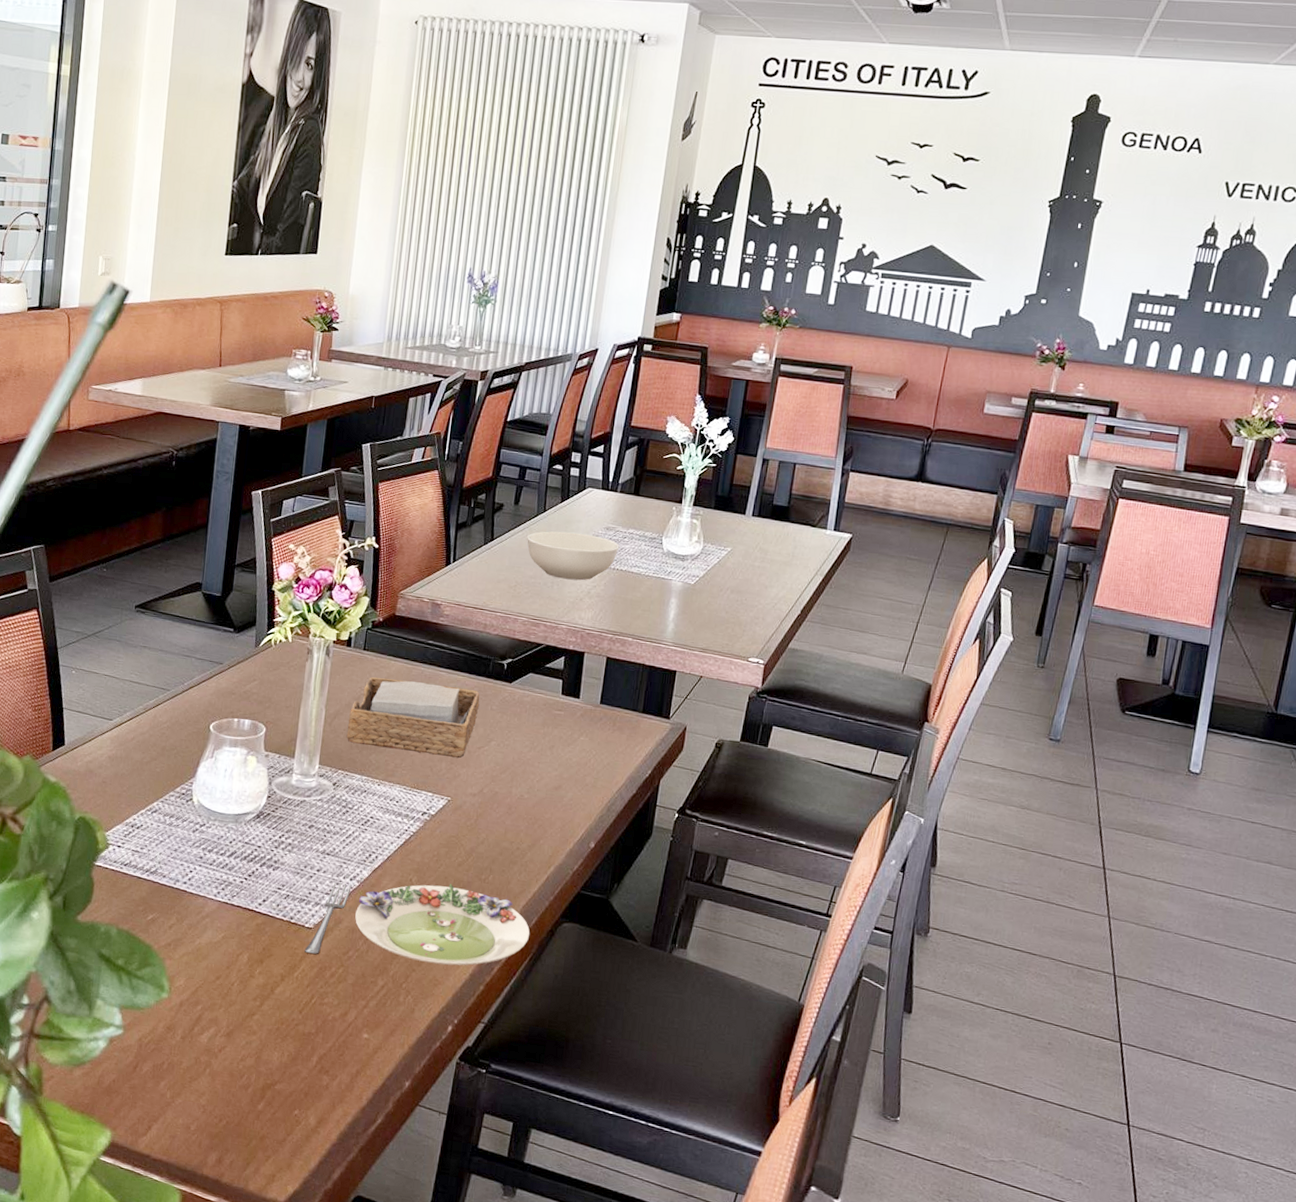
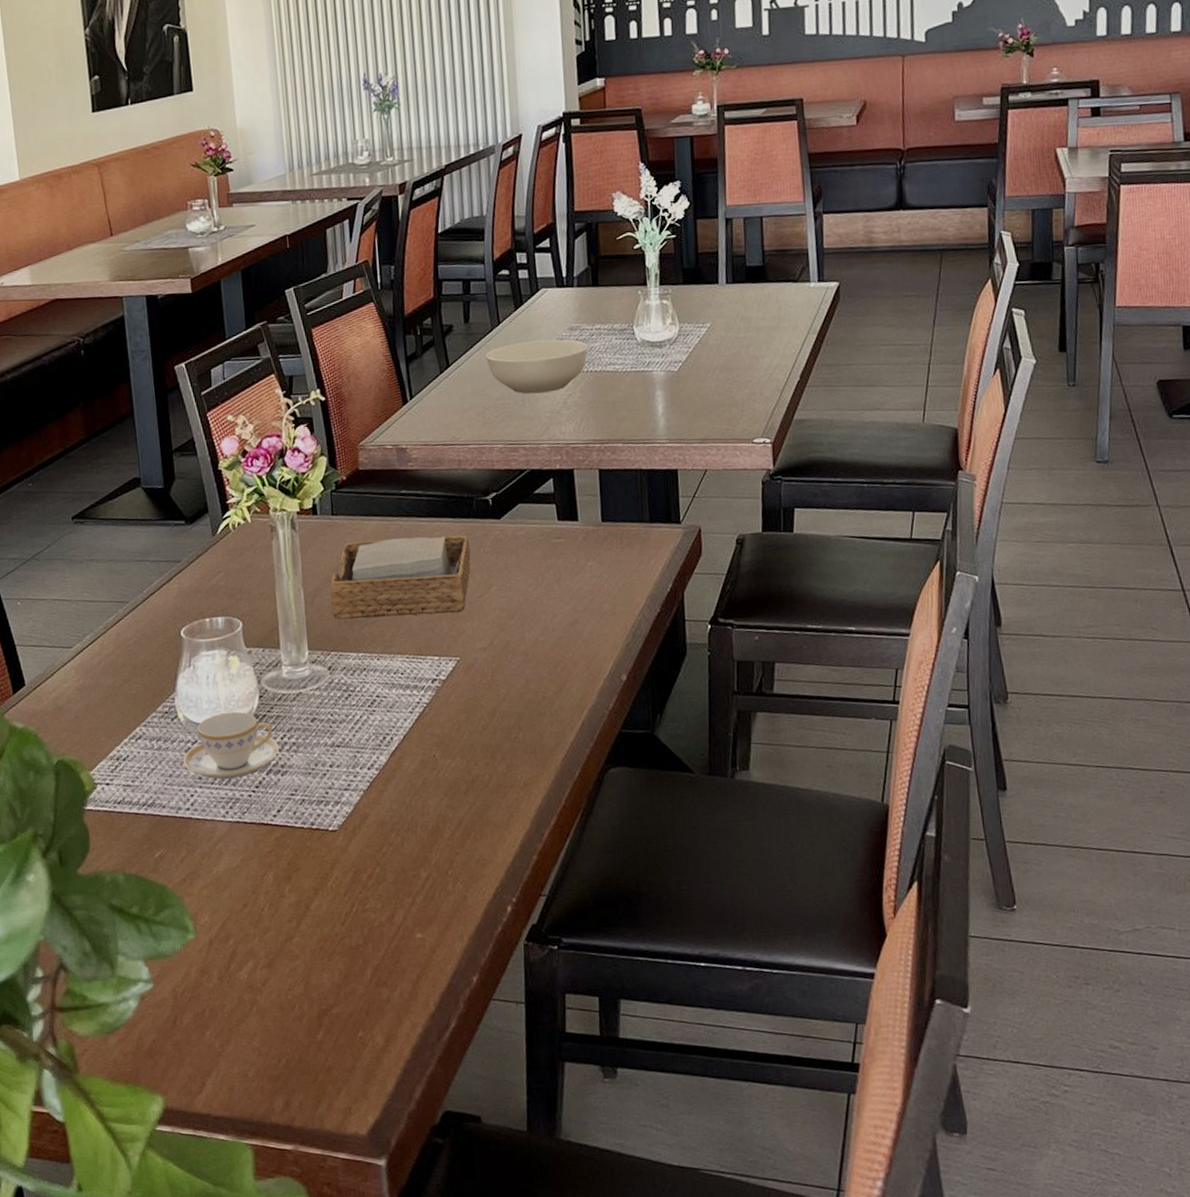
teacup: none [189,804,277,865] -> present [183,711,280,779]
fork: present [304,882,352,955] -> none [333,774,371,860]
salad plate: present [355,884,530,966] -> none [381,751,576,843]

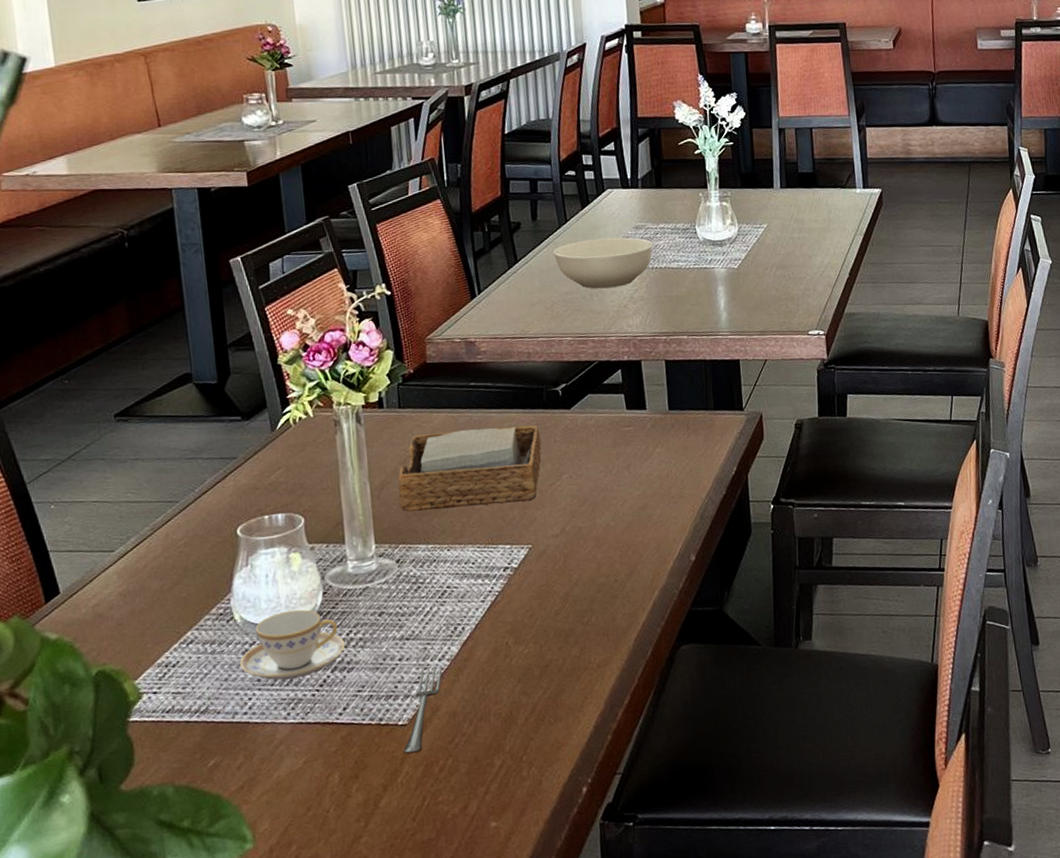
fork: none [333,774,371,860] -> present [403,665,443,754]

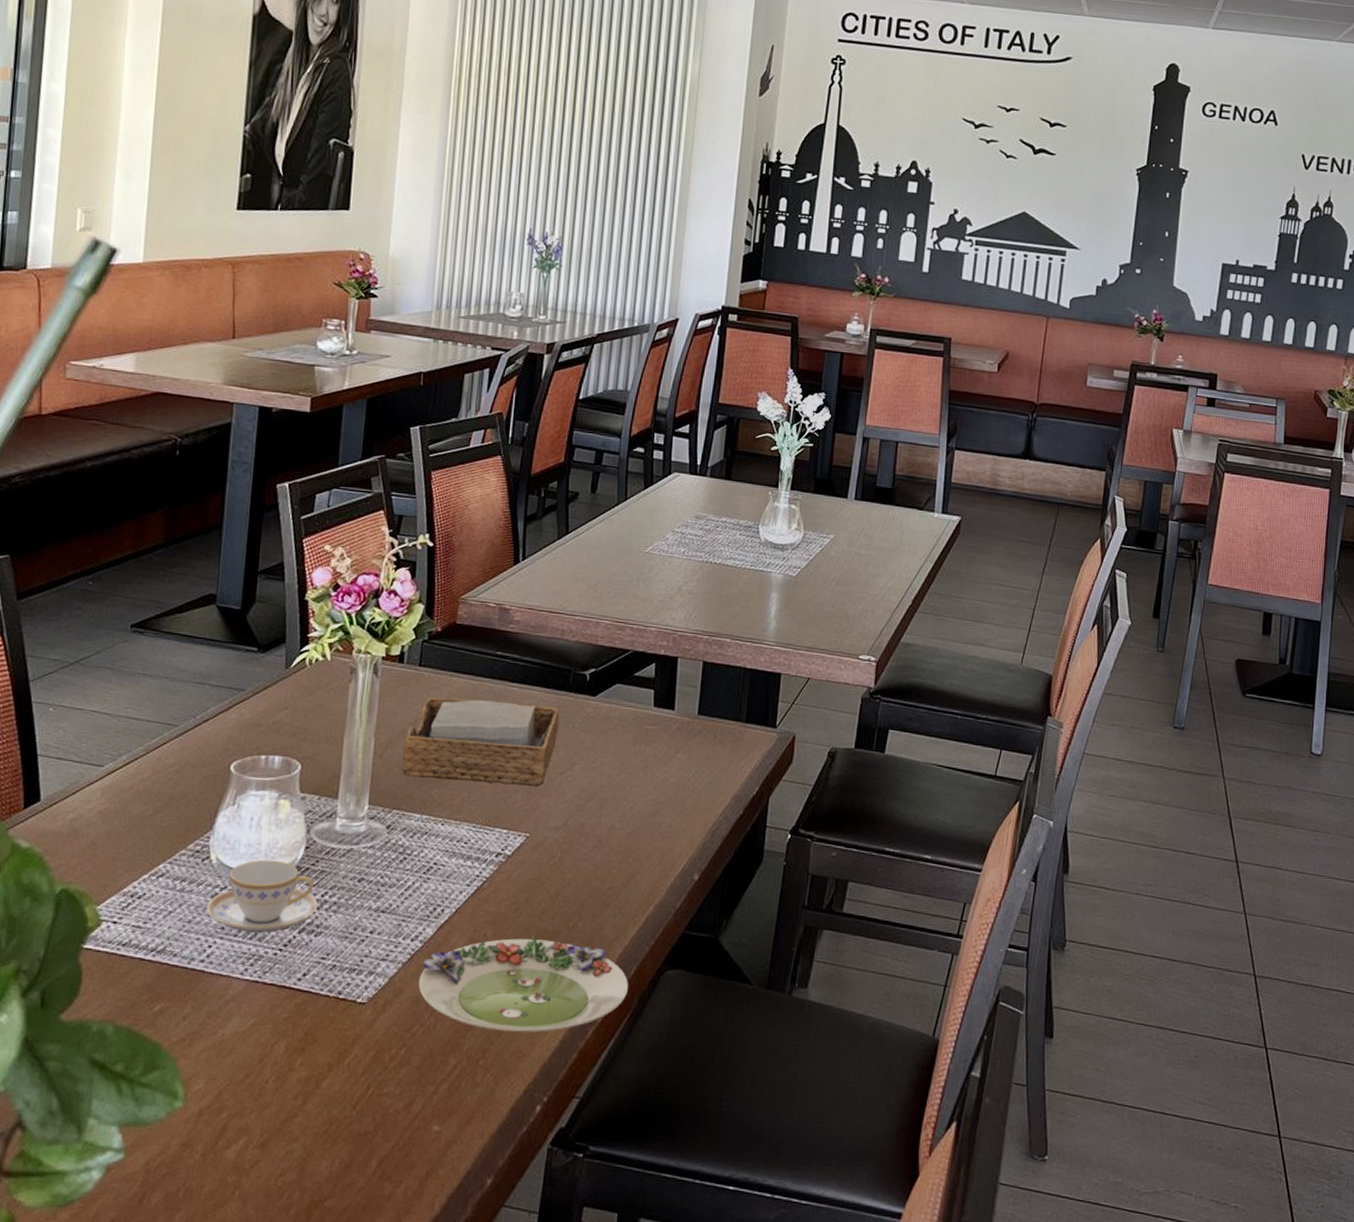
fork: present [403,665,443,754] -> none [356,945,414,1035]
salad plate: none [453,636,649,728] -> present [419,935,629,1033]
bowl: present [553,237,653,289] -> none [607,521,712,577]

